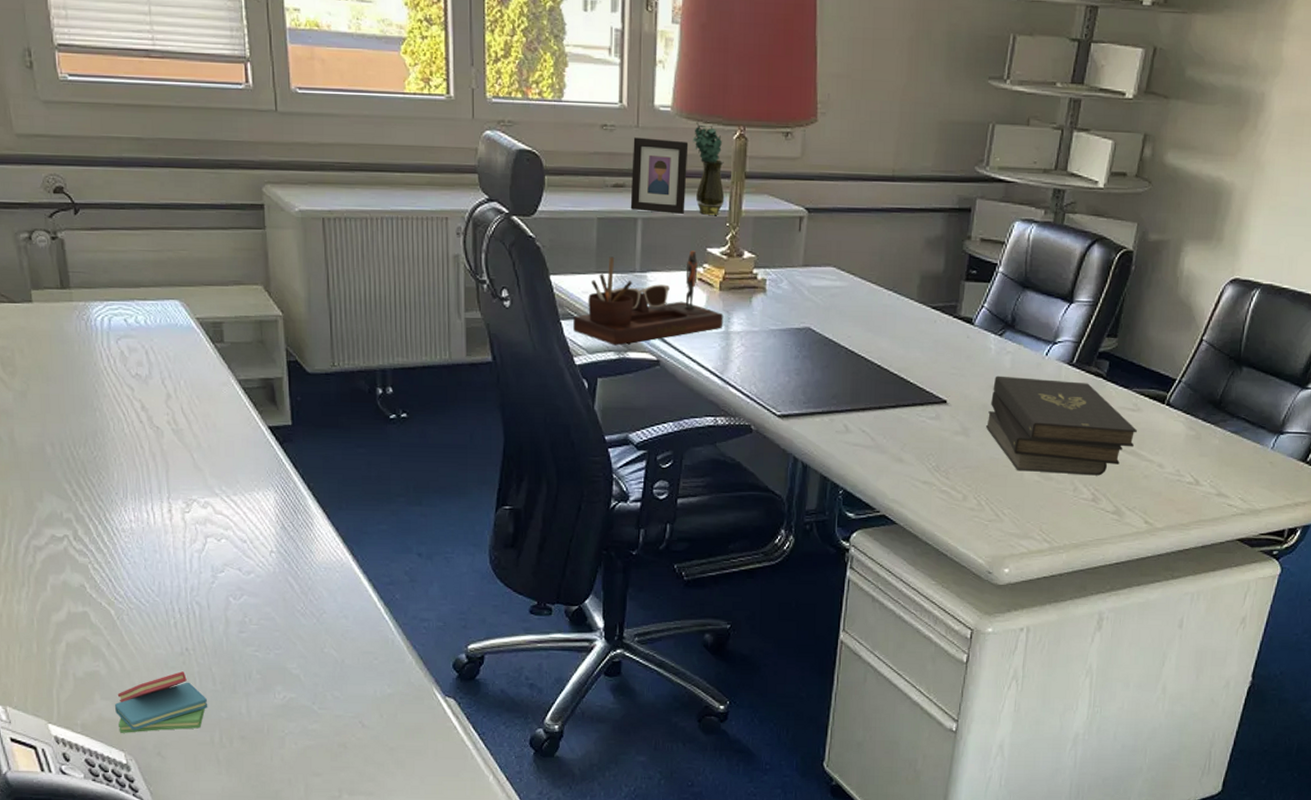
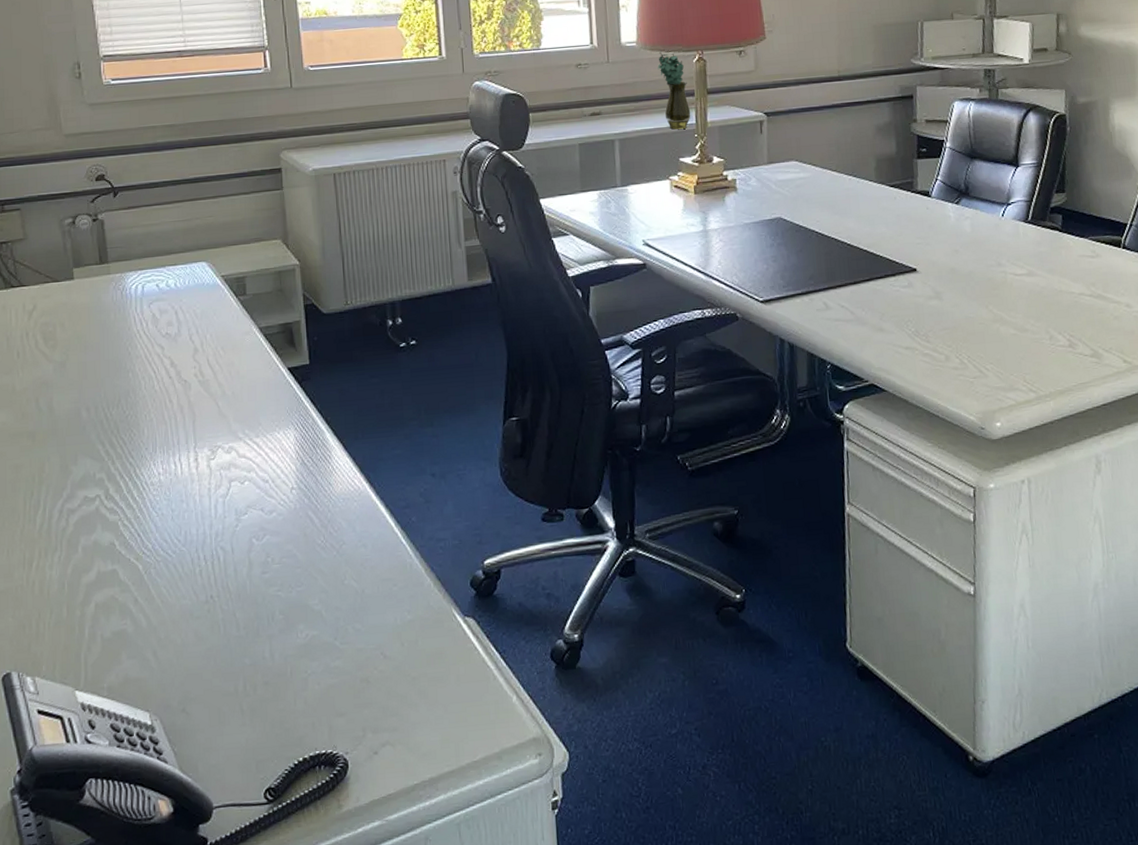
sticky notes: present [114,671,208,733] -> none [140,620,232,692]
desk organizer: present [573,250,724,346] -> none [564,162,701,255]
picture frame: present [630,137,689,214] -> none [605,69,656,134]
book: present [985,375,1138,476] -> none [956,237,1101,326]

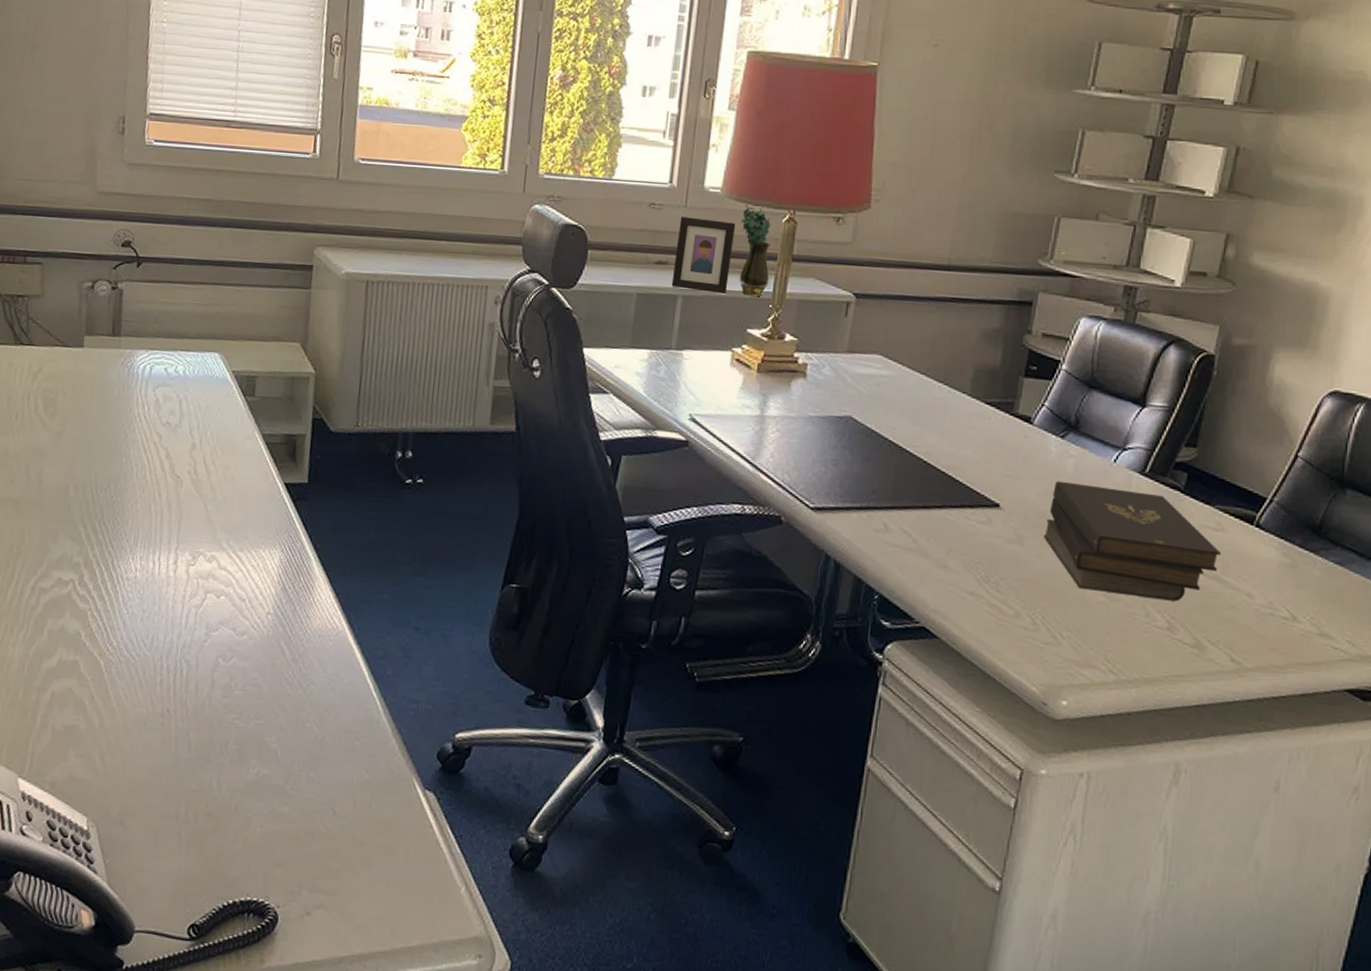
picture frame: none [605,69,656,134] -> present [671,216,736,293]
book: none [956,237,1101,326] -> present [1043,481,1222,602]

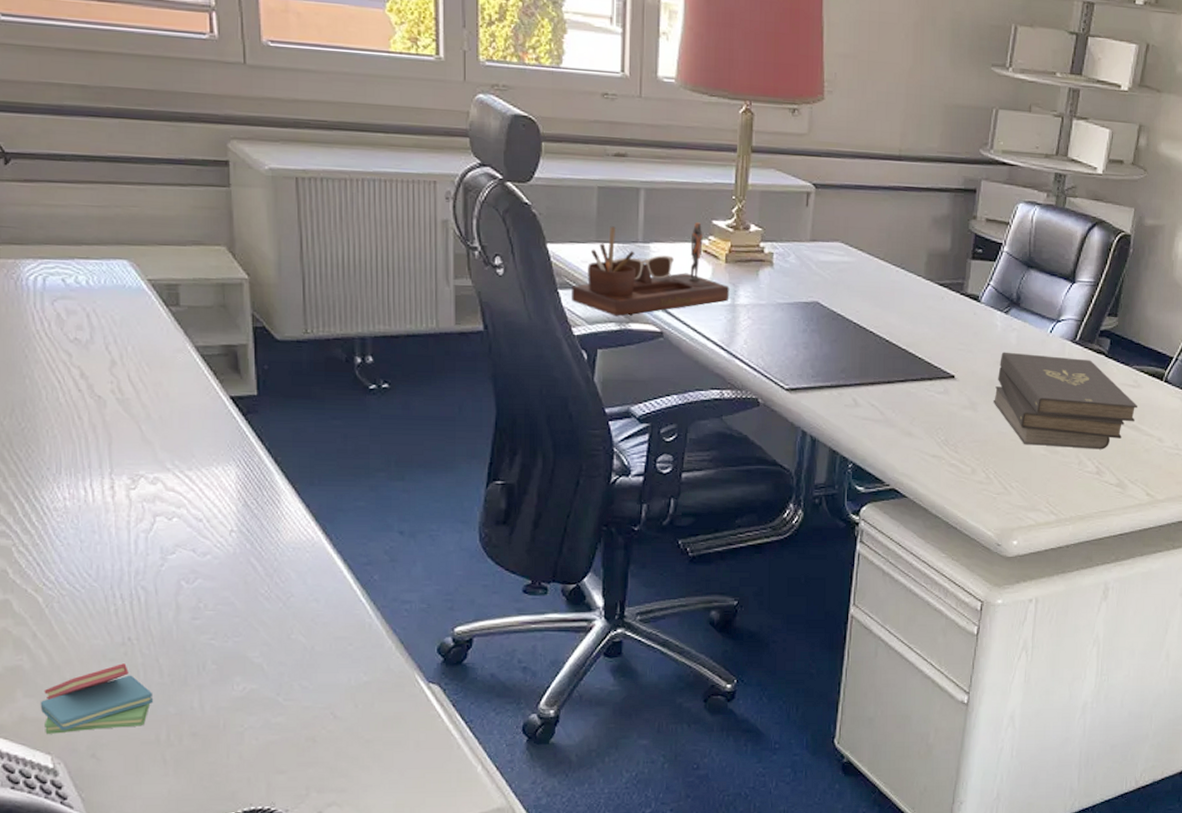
sticky notes: none [86,734,180,799] -> present [40,663,154,734]
desk organizer: none [602,330,760,424] -> present [572,222,730,317]
picture frame: present [671,216,736,293] -> none [632,107,693,186]
vase: present [739,204,771,296] -> none [697,94,731,188]

